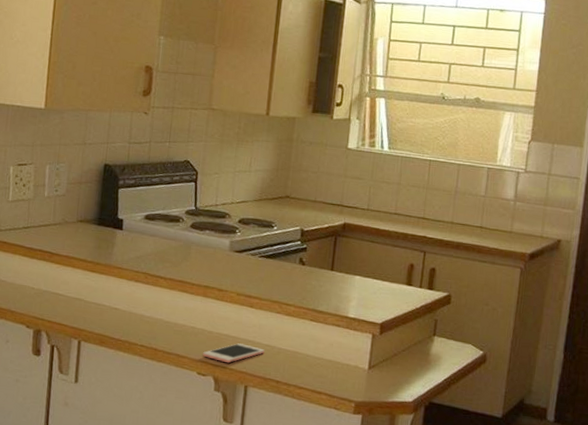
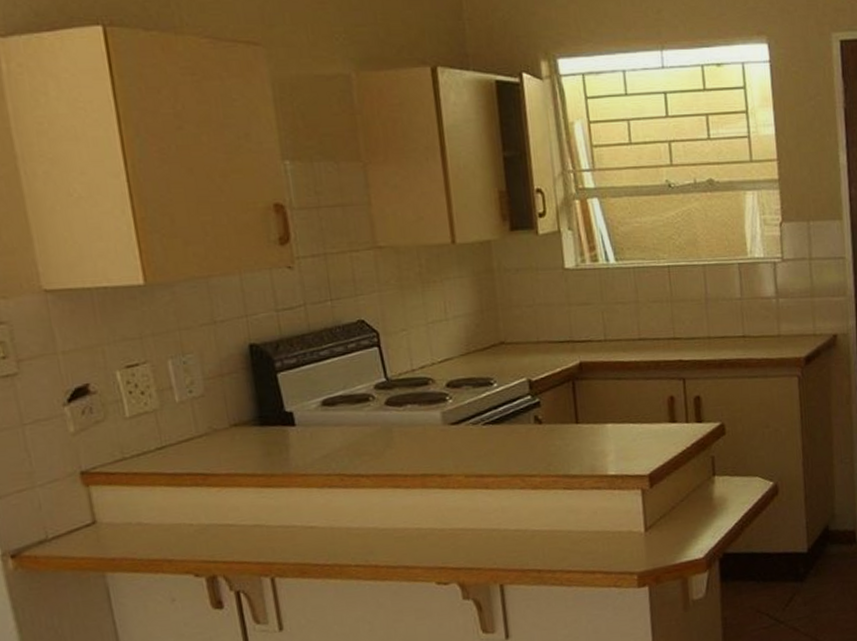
cell phone: present [203,343,265,363] -> none [438,535,516,563]

